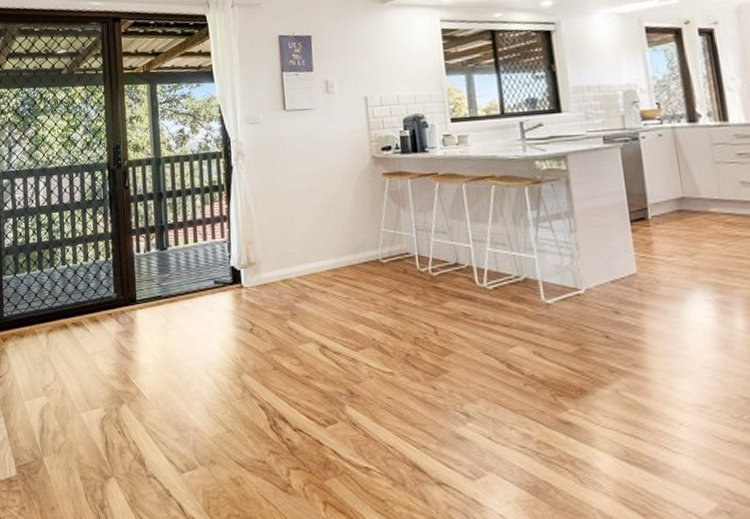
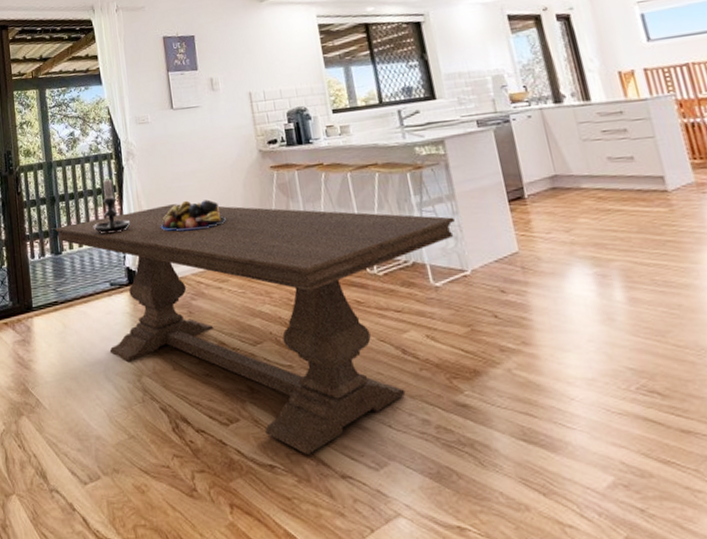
dining table: none [162,206,573,460] -> present [55,204,456,454]
candle holder: none [199,176,238,233] -> present [93,177,131,234]
fruit bowl: none [267,203,334,234] -> present [160,199,226,232]

